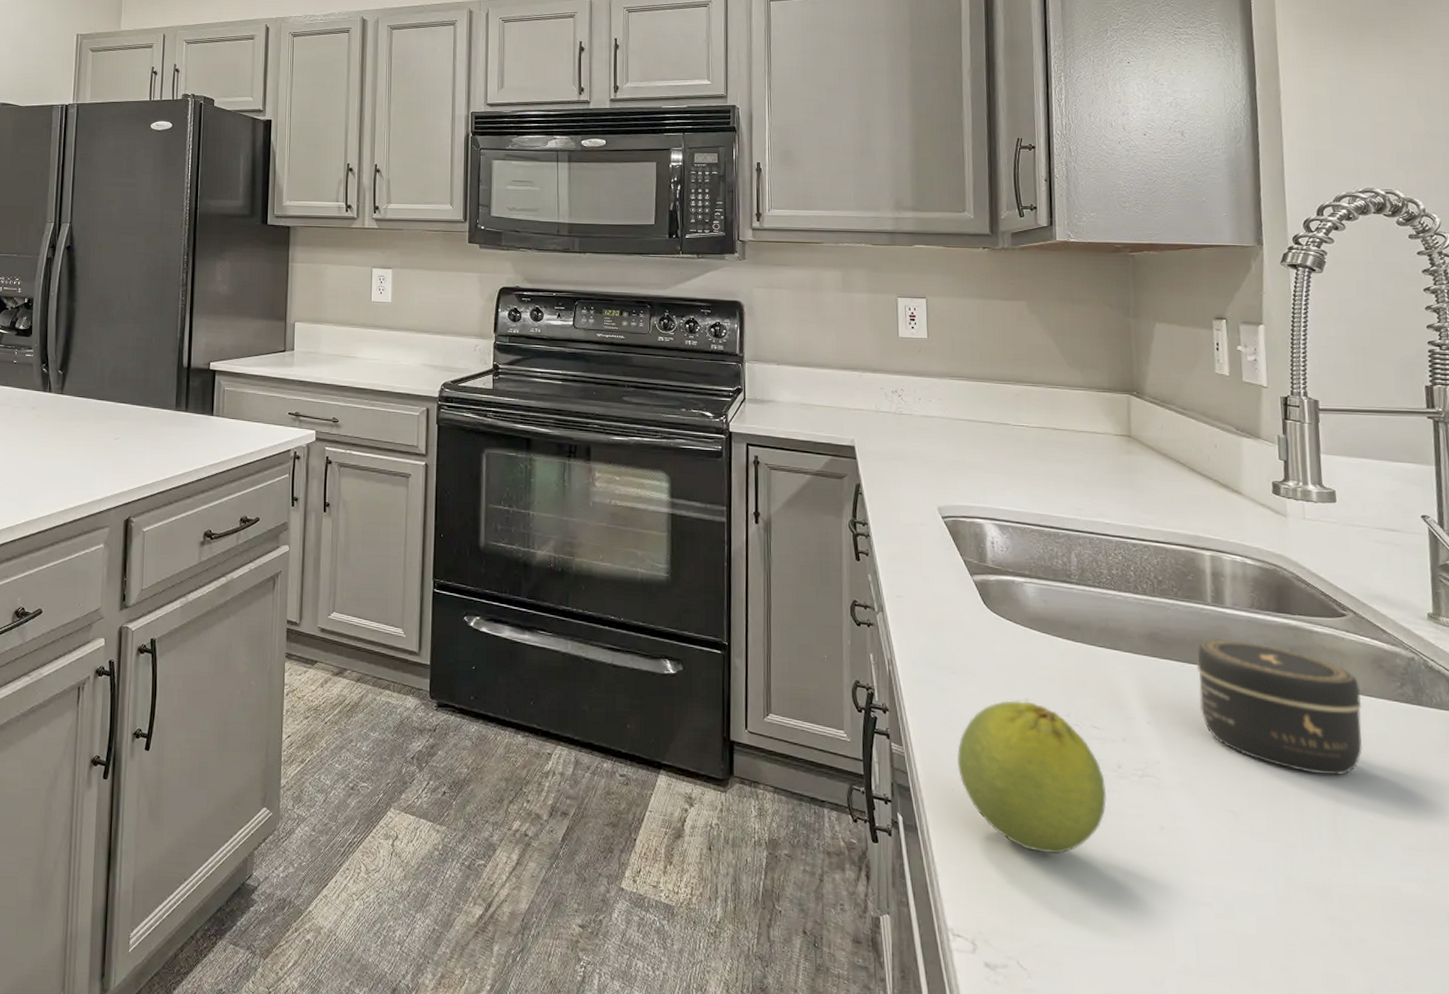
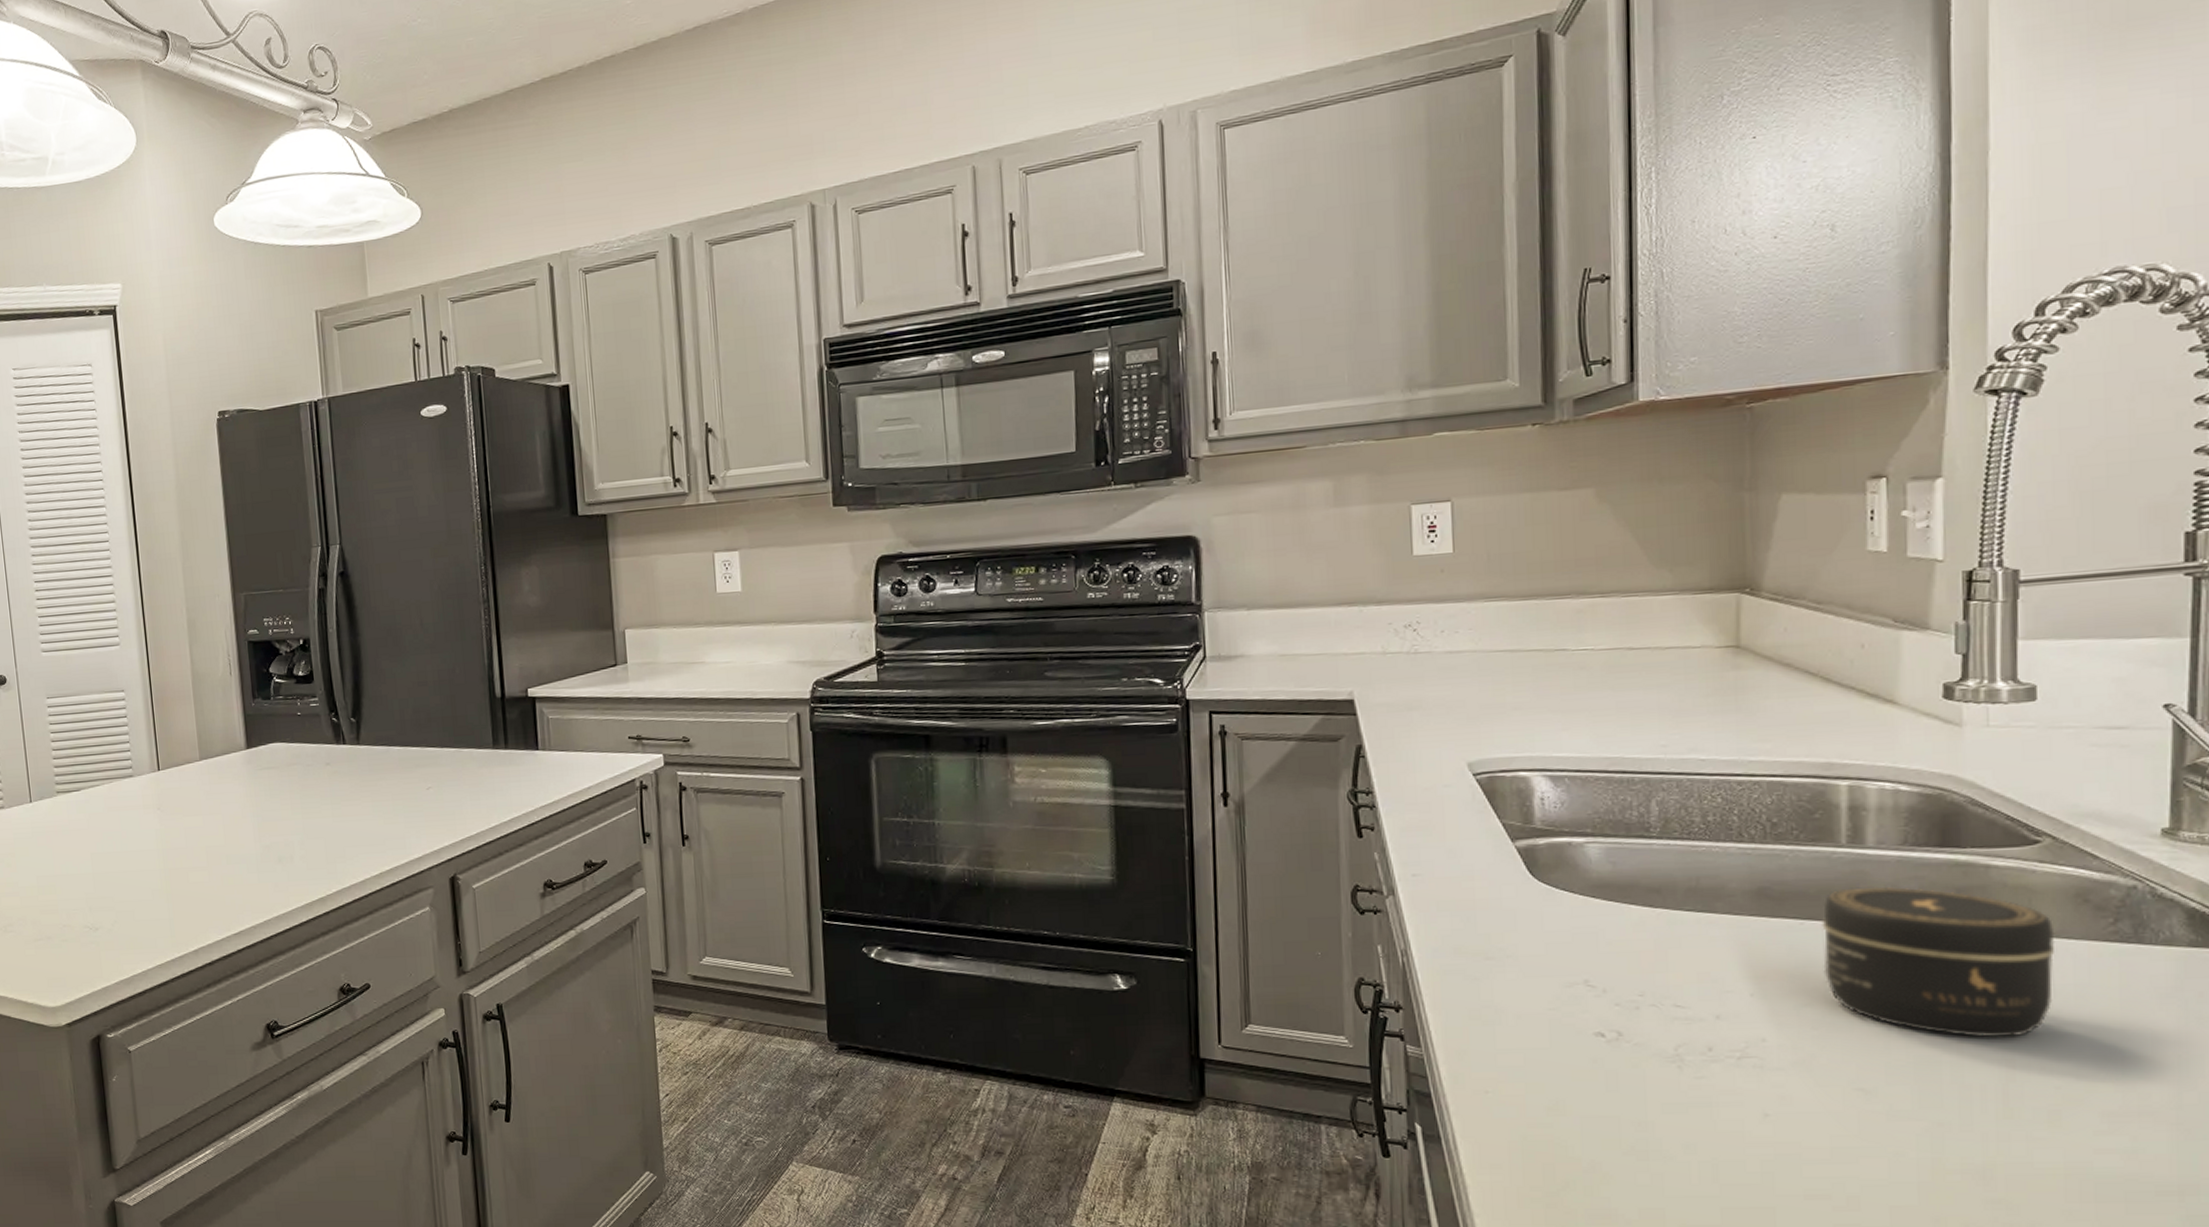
fruit: present [957,700,1106,855] -> none [1493,983,1691,1155]

